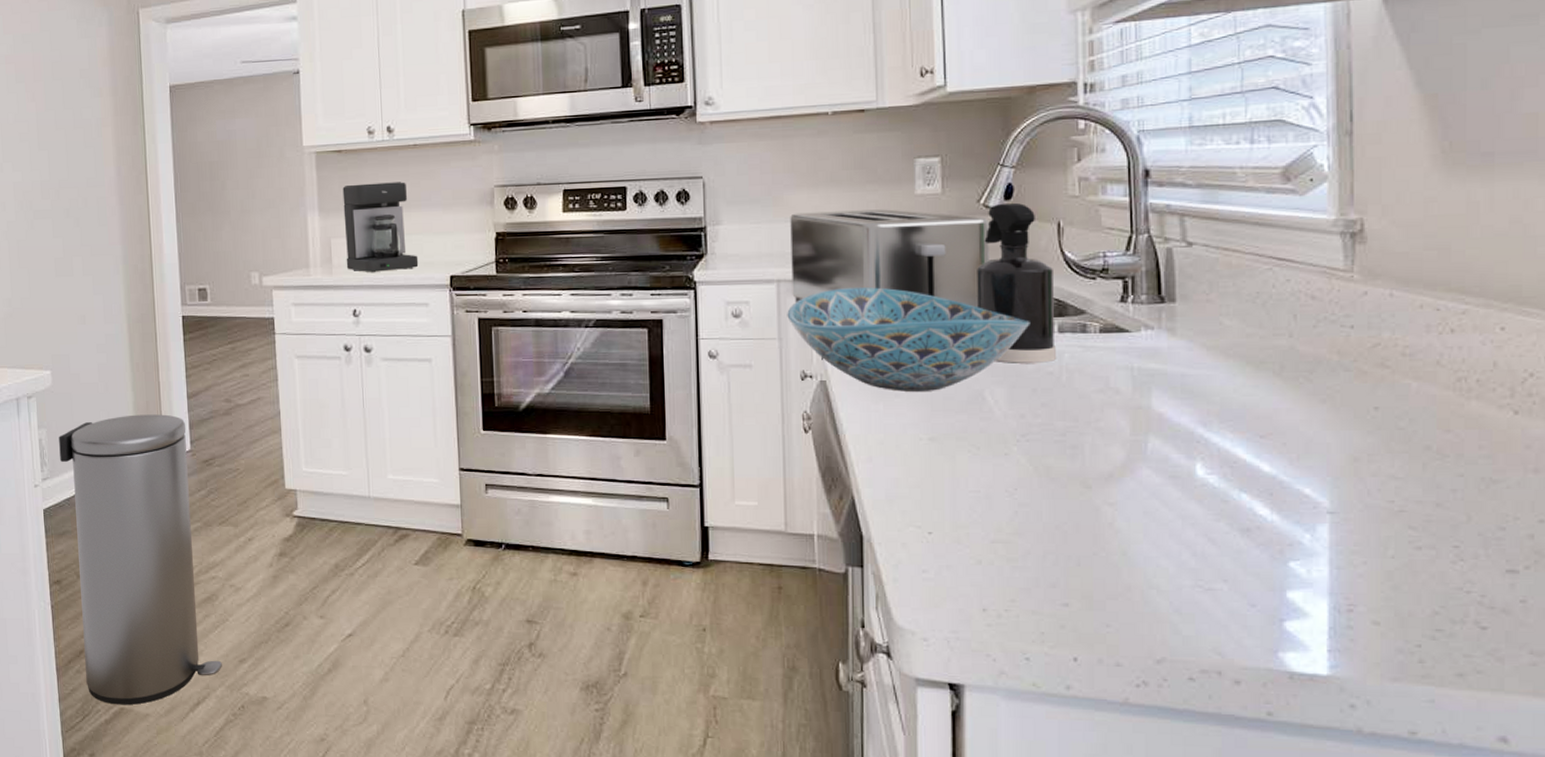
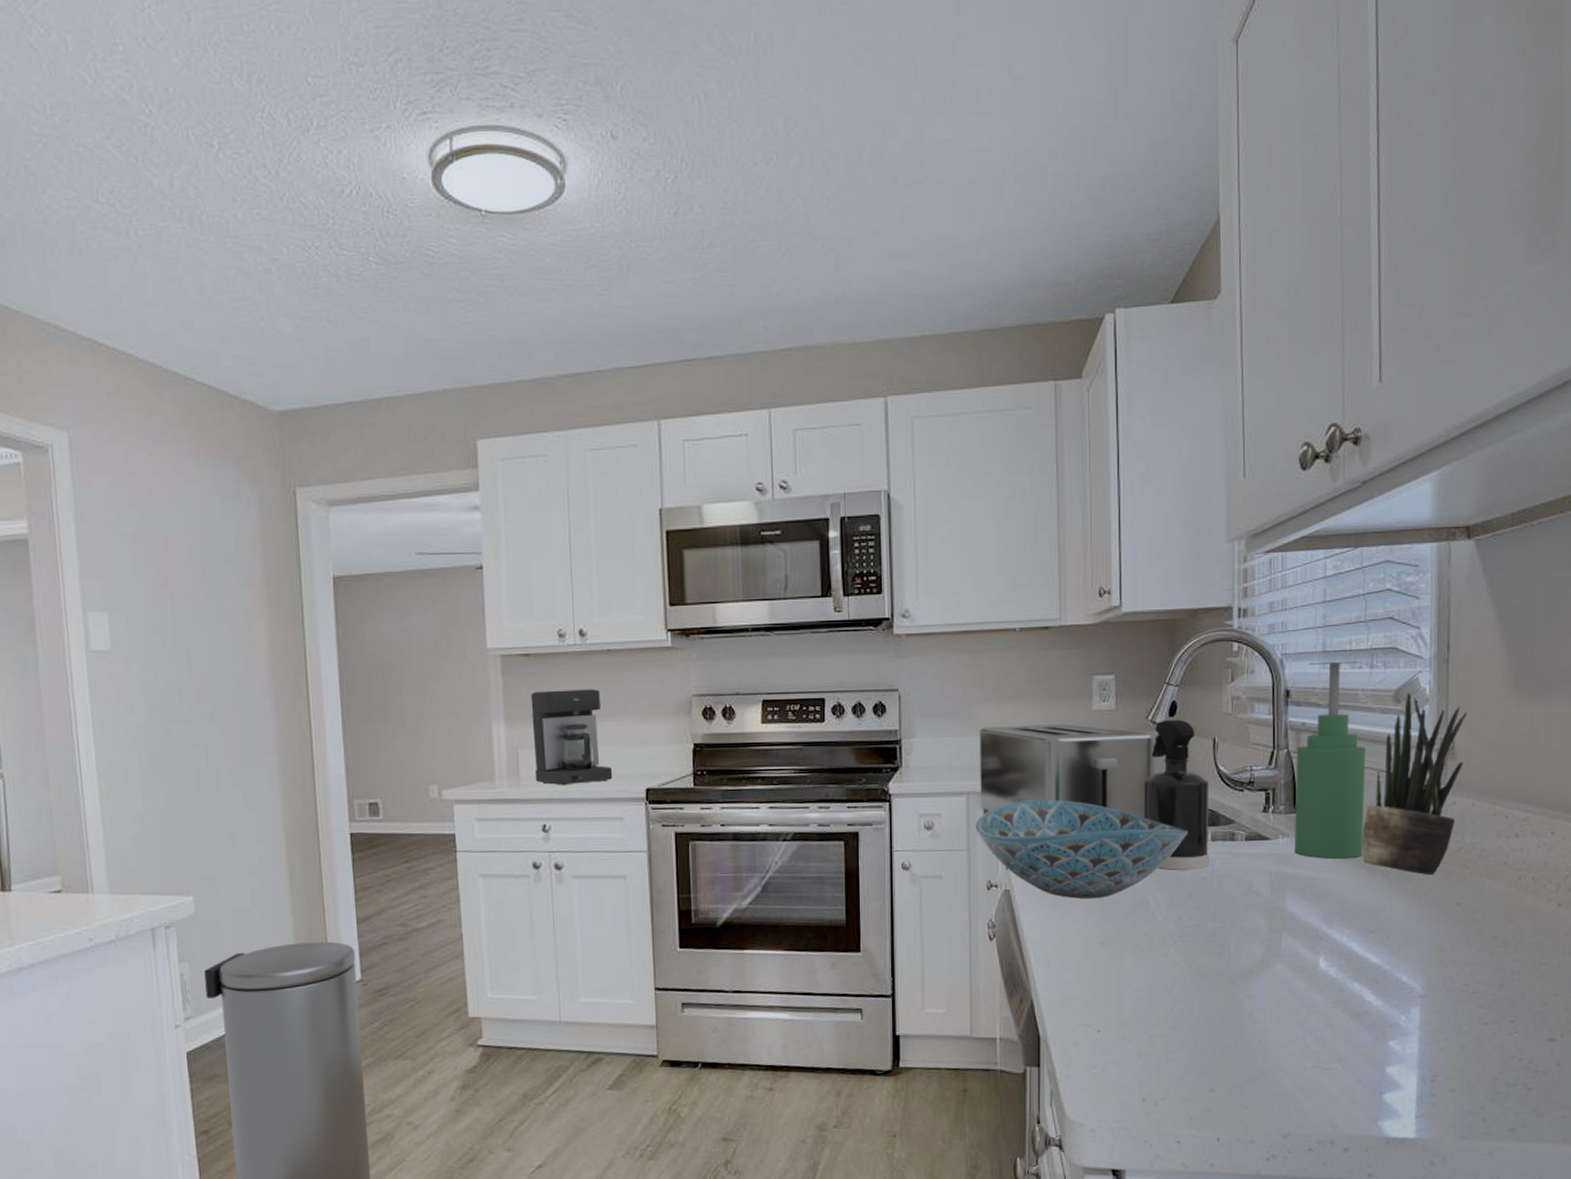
soap dispenser: none [1160,135,1248,354] -> present [1294,660,1365,859]
potted plant: none [1246,169,1380,375] -> present [1361,692,1468,876]

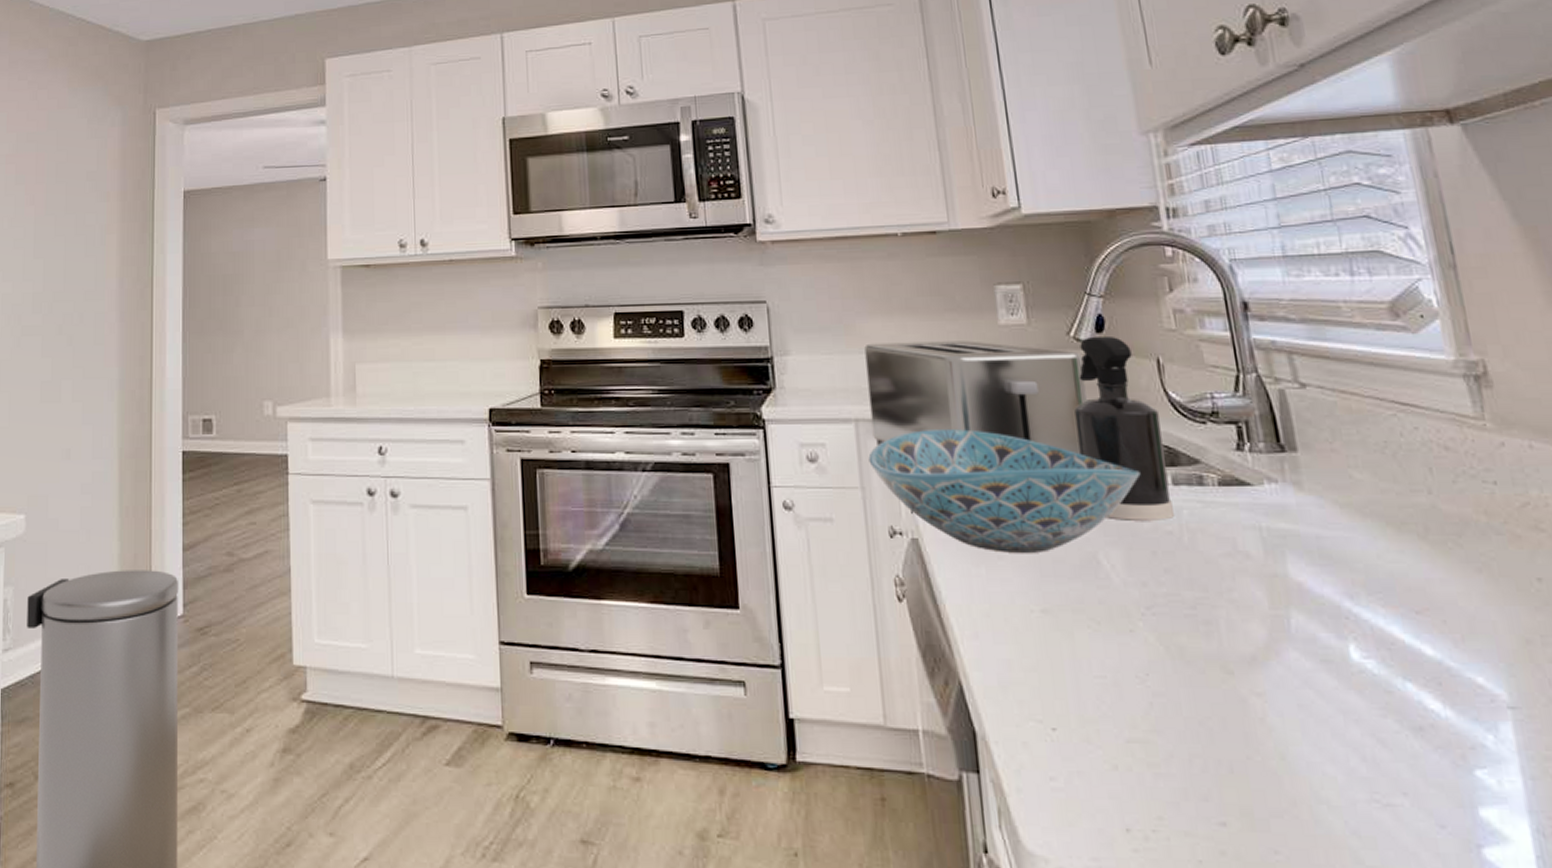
coffee maker: present [531,689,613,786] -> none [370,301,454,404]
soap dispenser: present [1294,660,1365,859] -> none [1267,266,1385,512]
potted plant: present [1361,692,1468,876] -> none [1377,304,1510,539]

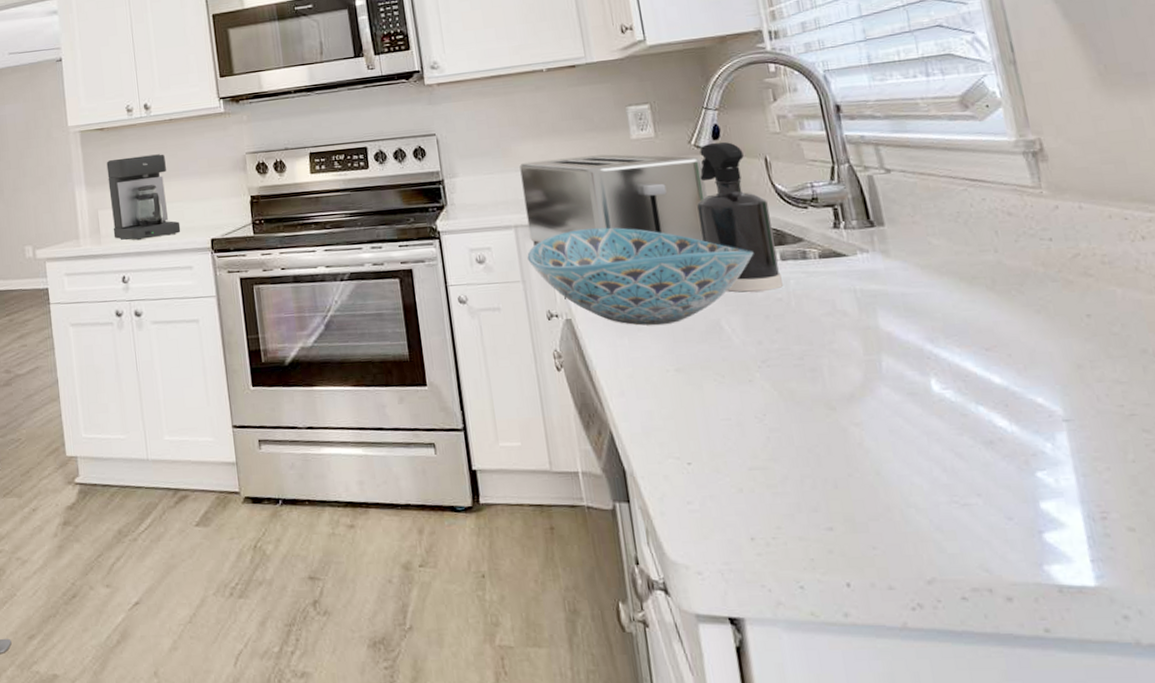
coffee maker: none [370,301,454,404] -> present [106,154,181,241]

